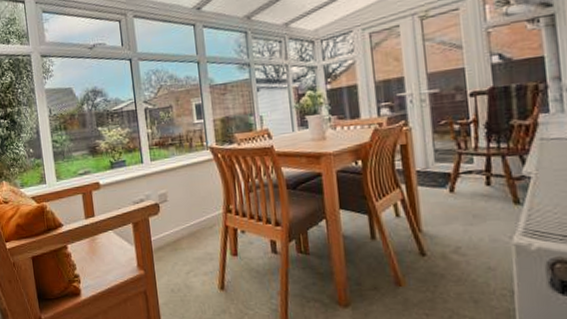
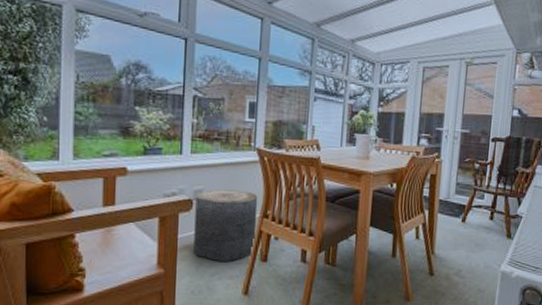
stool: none [161,189,224,259] -> present [193,189,258,262]

